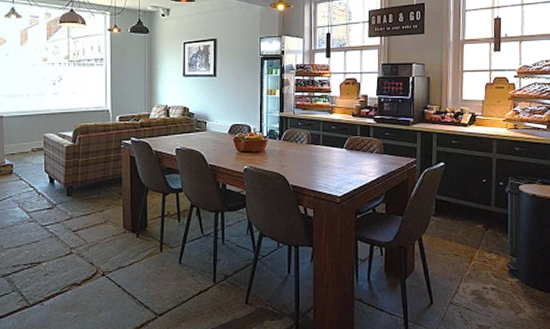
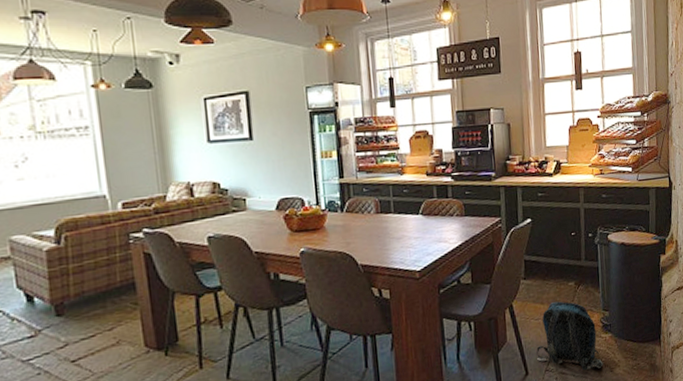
backpack: none [442,241,508,310] -> present [536,301,603,371]

